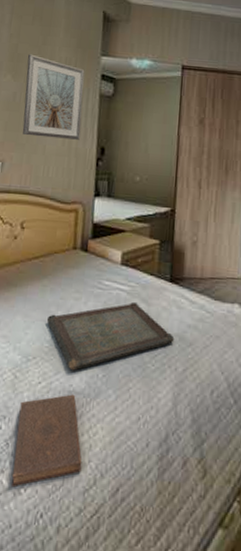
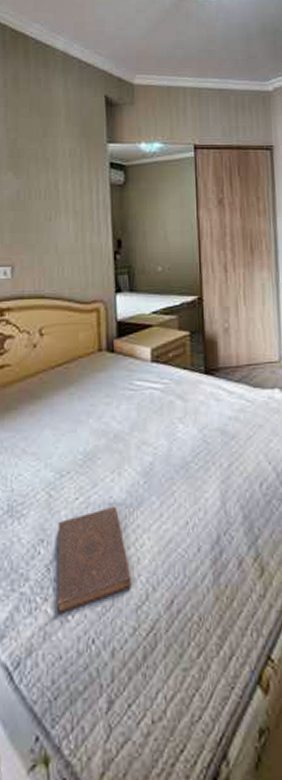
picture frame: present [22,54,85,140] -> none [28,148,94,236]
serving tray: present [46,302,175,371] -> none [77,400,216,481]

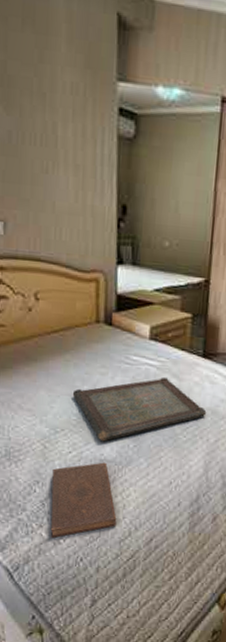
serving tray: none [77,400,216,481] -> present [72,378,207,442]

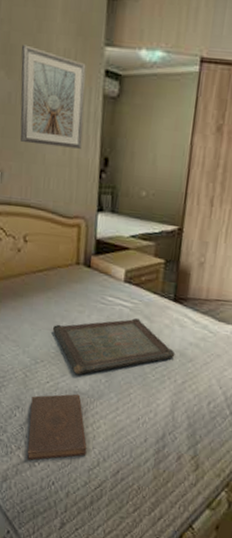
picture frame: none [21,76,97,195] -> present [20,44,86,149]

